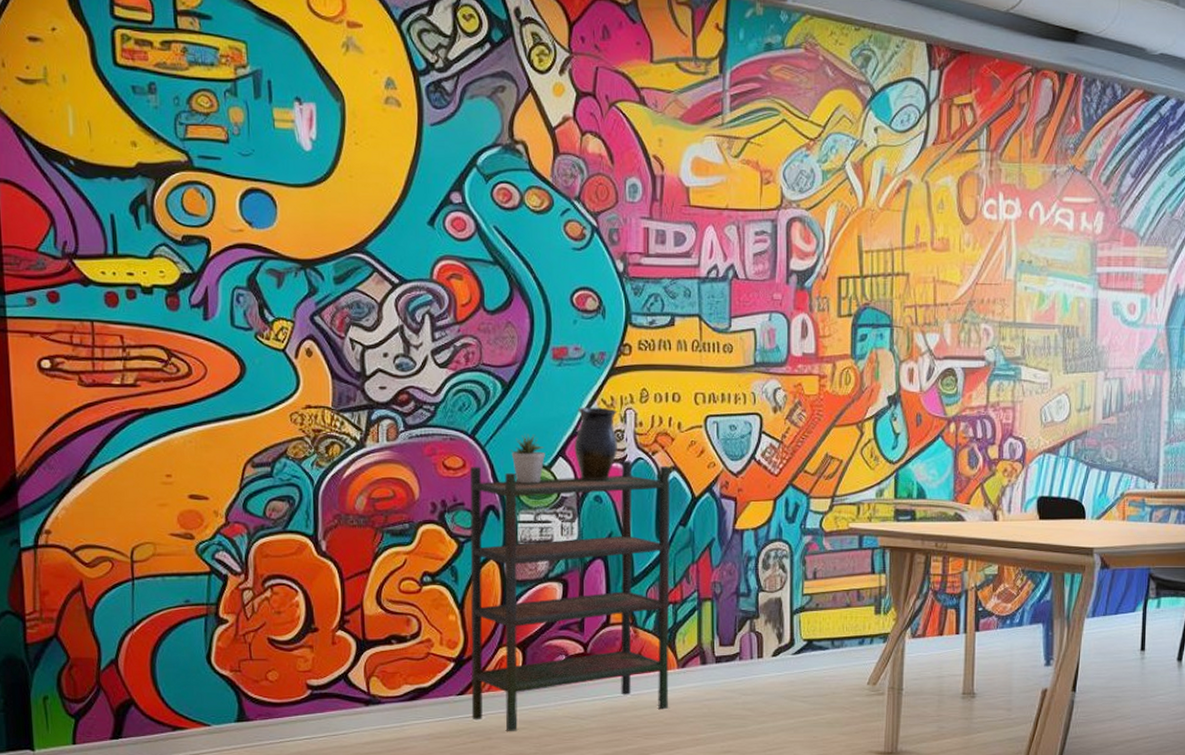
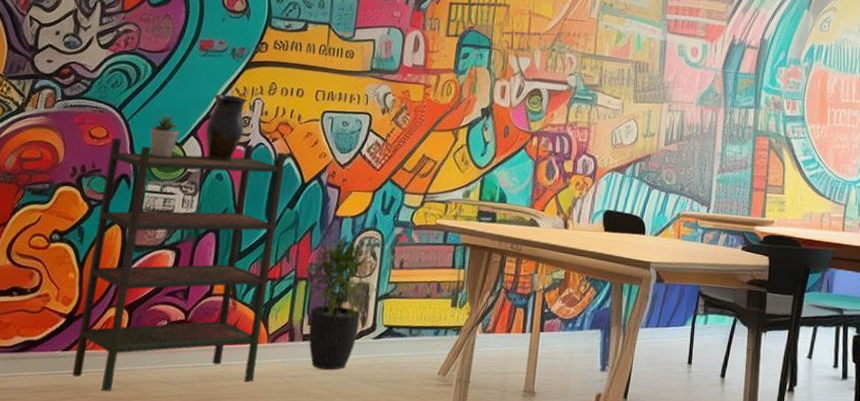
potted plant: none [707,554,793,690] -> present [303,239,379,370]

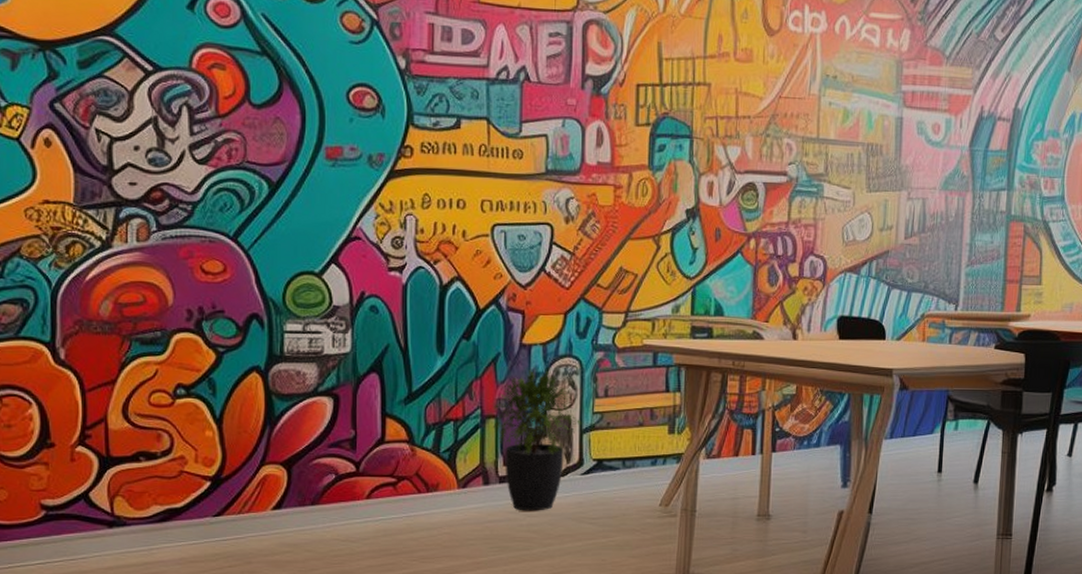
bookshelf: present [71,138,287,392] -> none [229,268,453,556]
potted plant: present [149,112,180,158] -> none [276,238,316,292]
vase: present [205,93,247,161] -> none [348,211,396,290]

